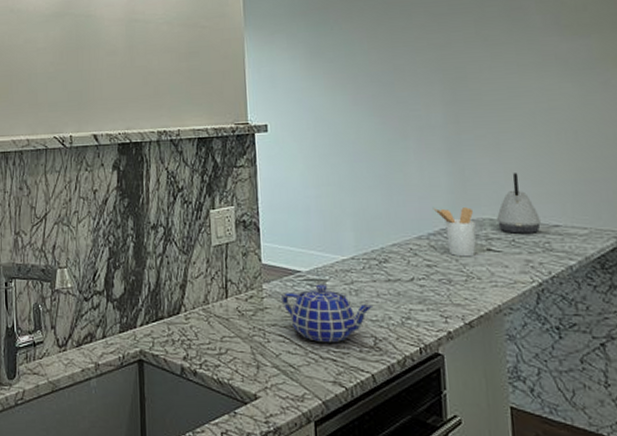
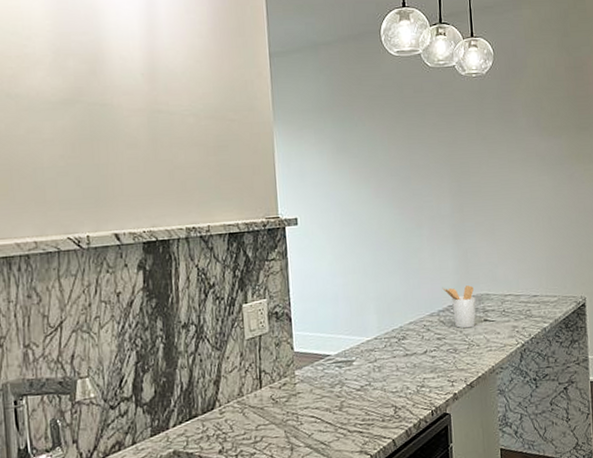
teapot: present [282,284,374,342] -> none [313,364,394,418]
kettle: present [496,173,542,234] -> none [491,254,525,305]

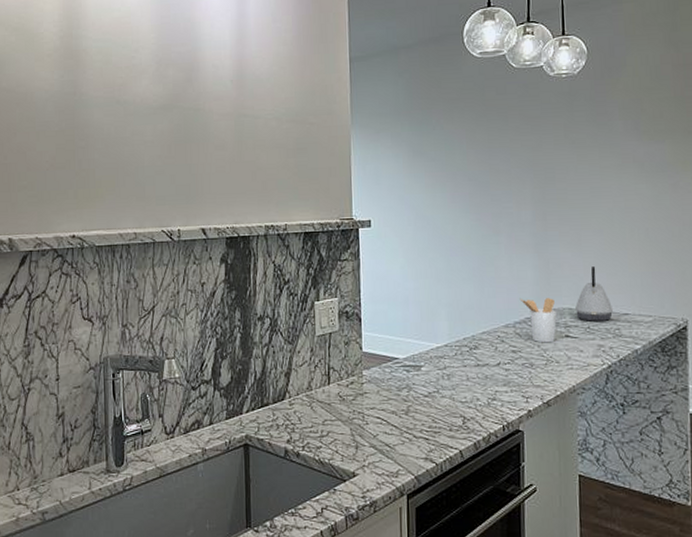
kettle: none [491,254,525,305] -> present [574,266,614,321]

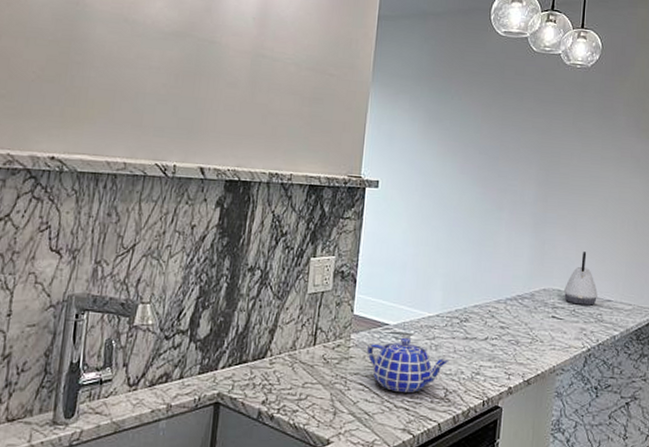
teapot: none [380,369,464,423] -> present [367,337,449,393]
utensil holder: present [519,298,557,343] -> none [513,276,546,322]

